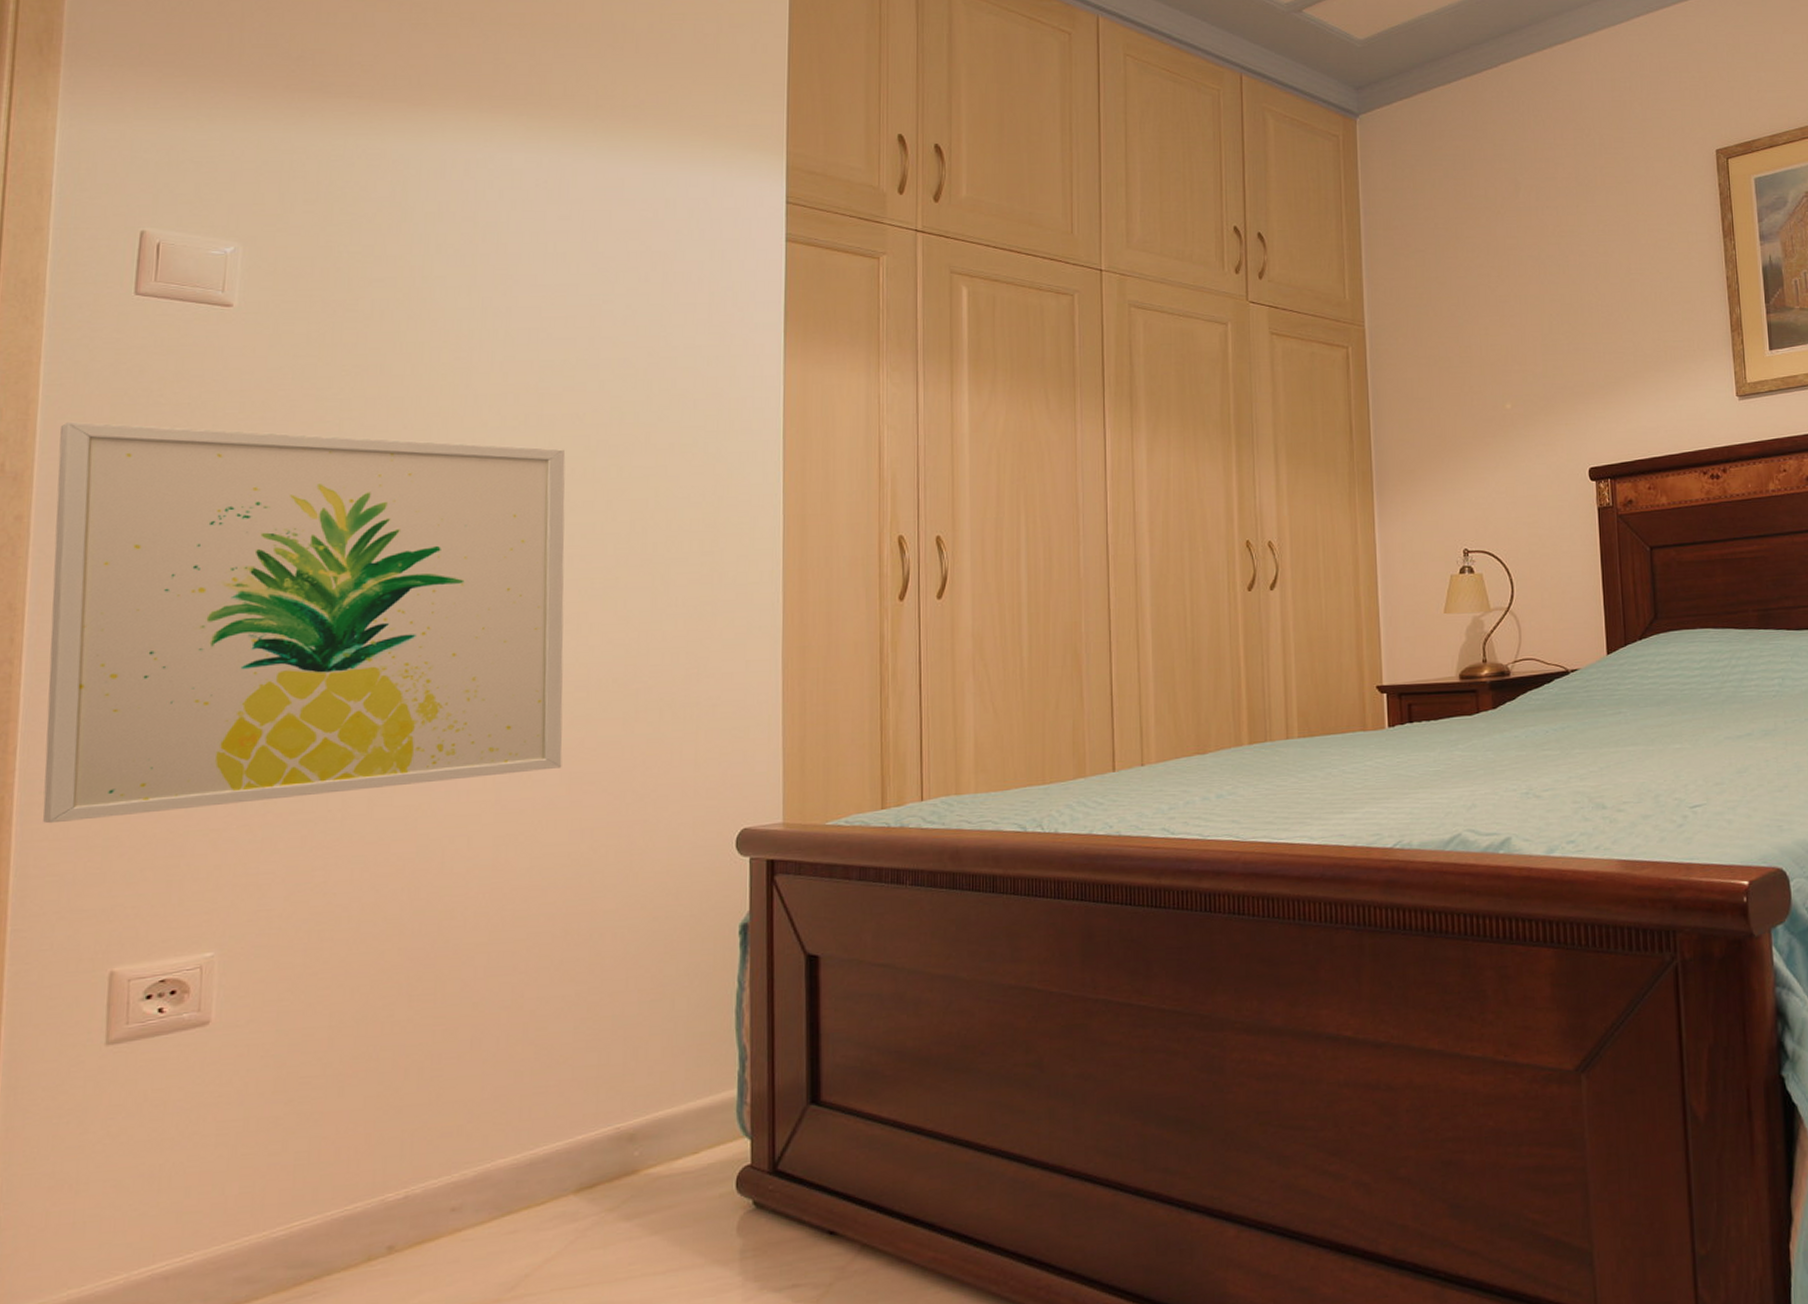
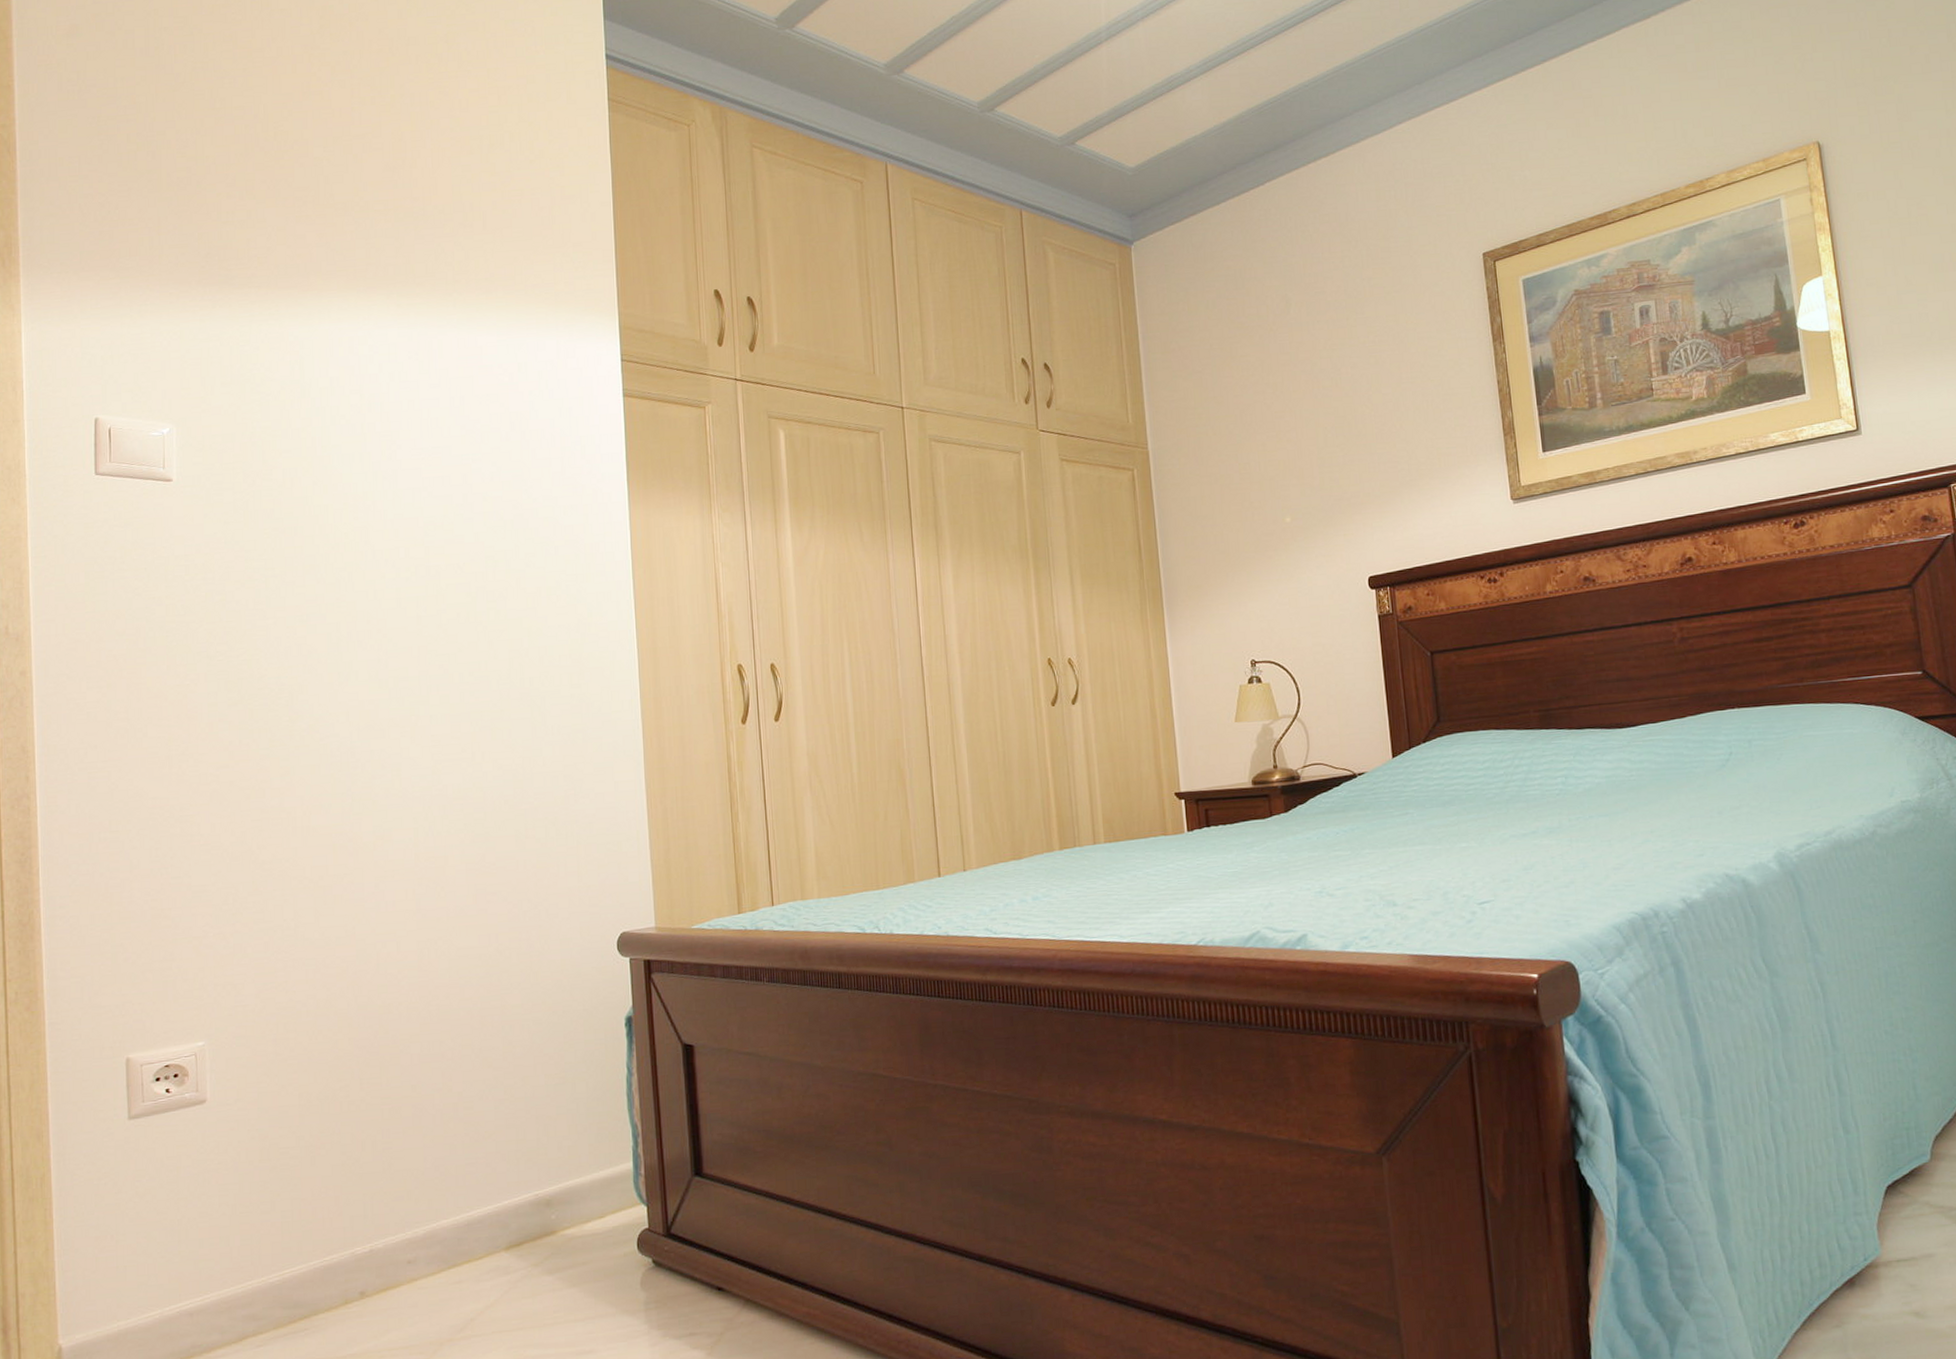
wall art: present [43,421,566,824] -> none [47,588,468,934]

